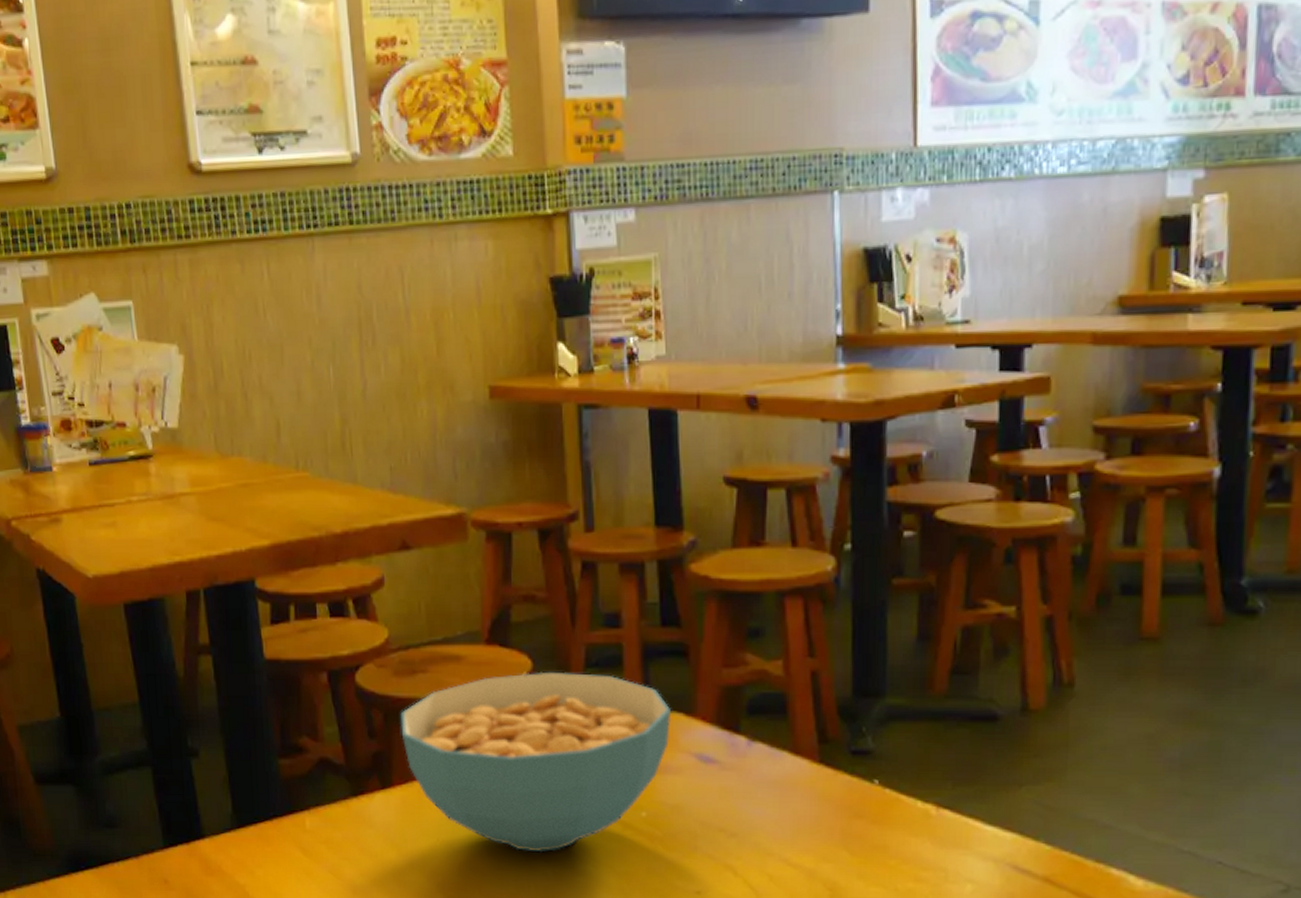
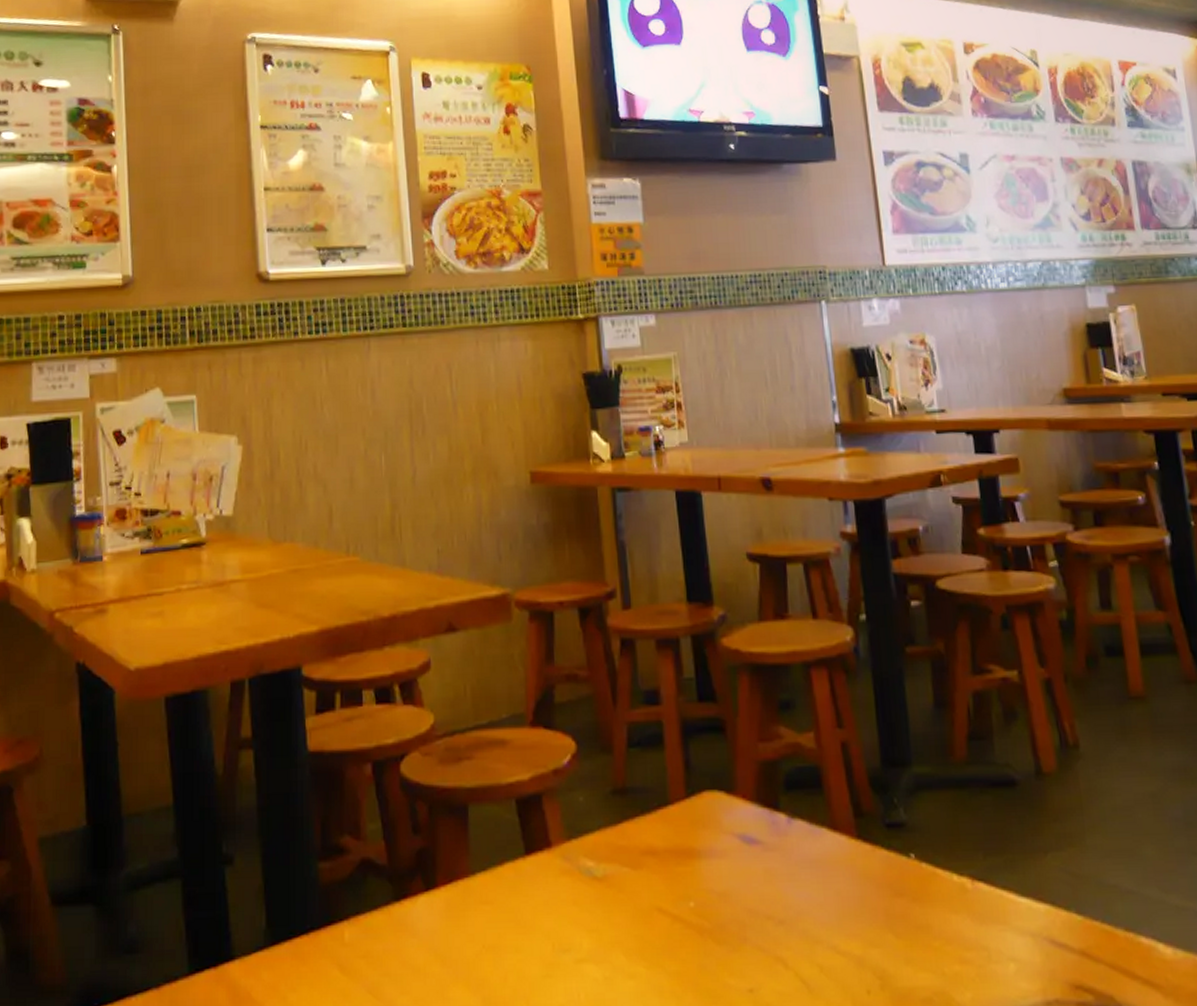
cereal bowl: present [400,671,672,853] -> none [445,753,714,955]

